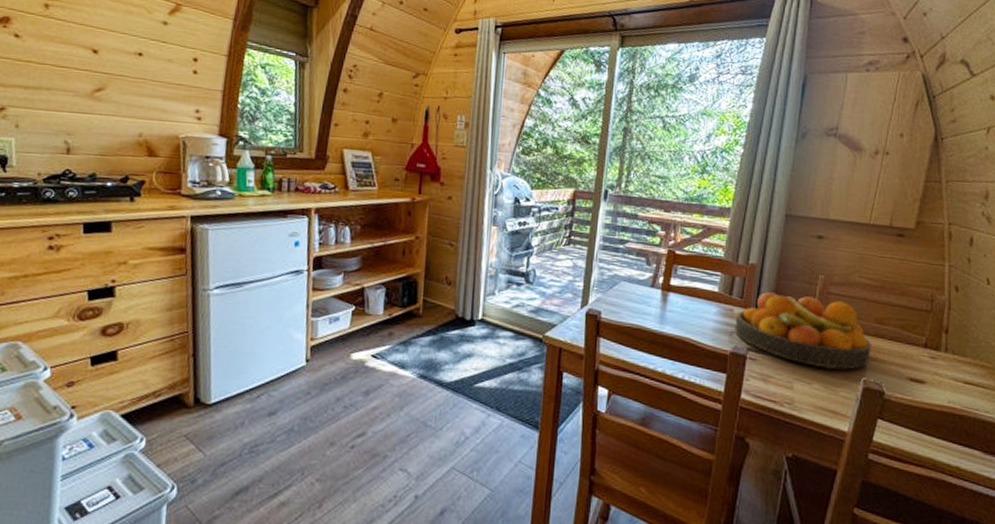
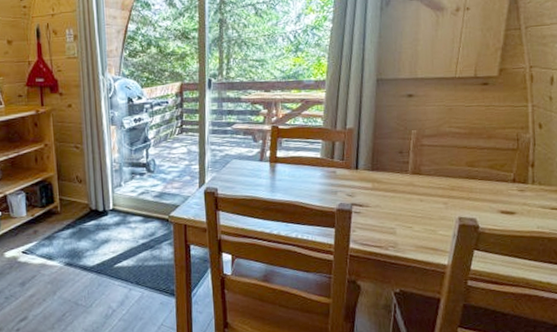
fruit bowl: present [735,292,871,370] -> none [338,150,464,212]

